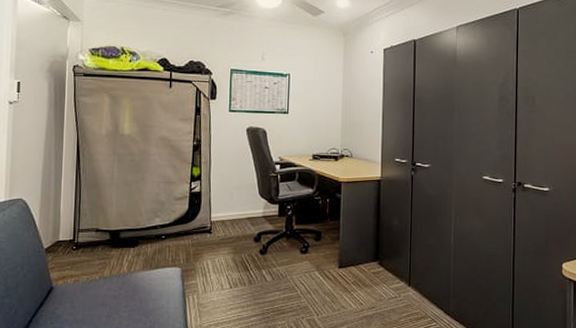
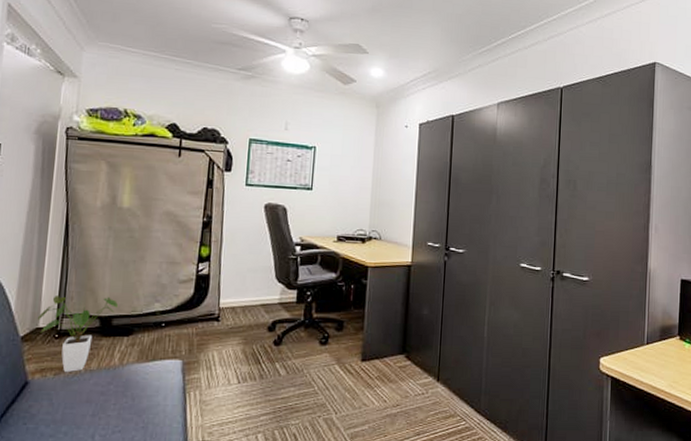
house plant: none [57,212,124,280] -> present [37,294,118,373]

